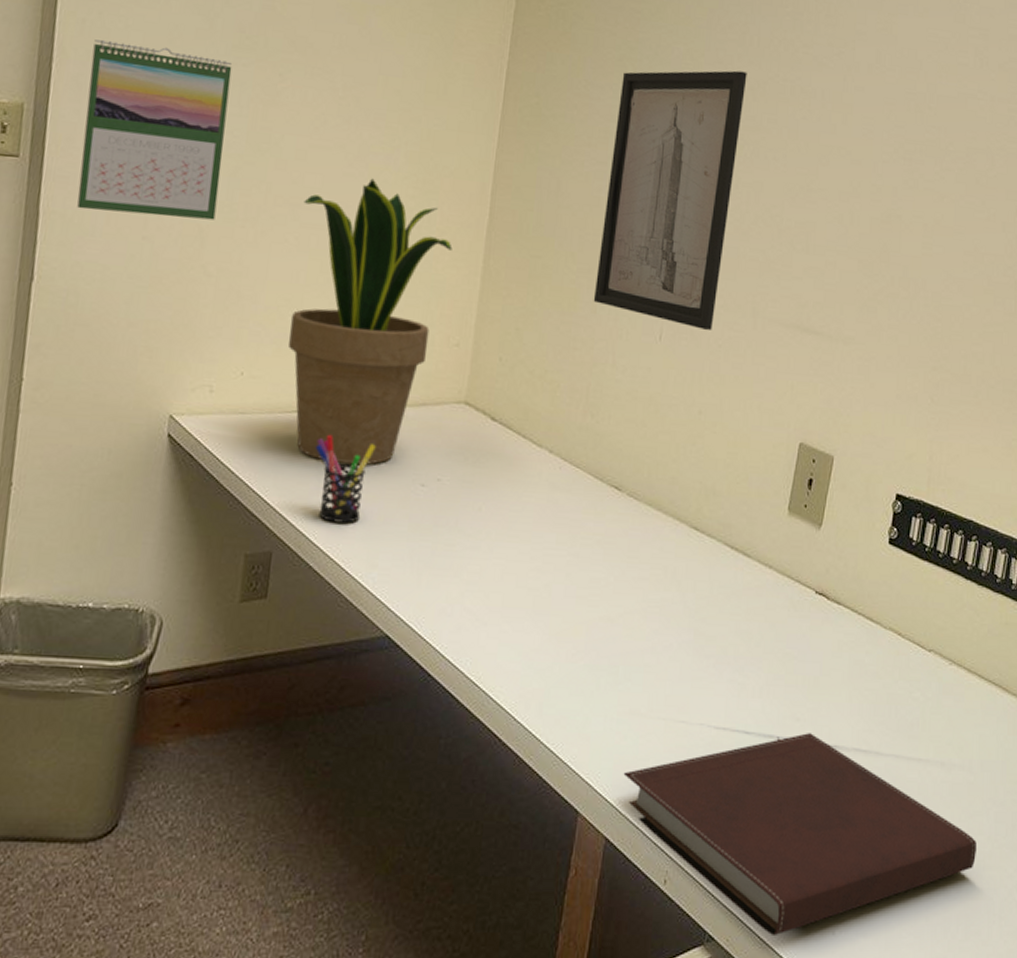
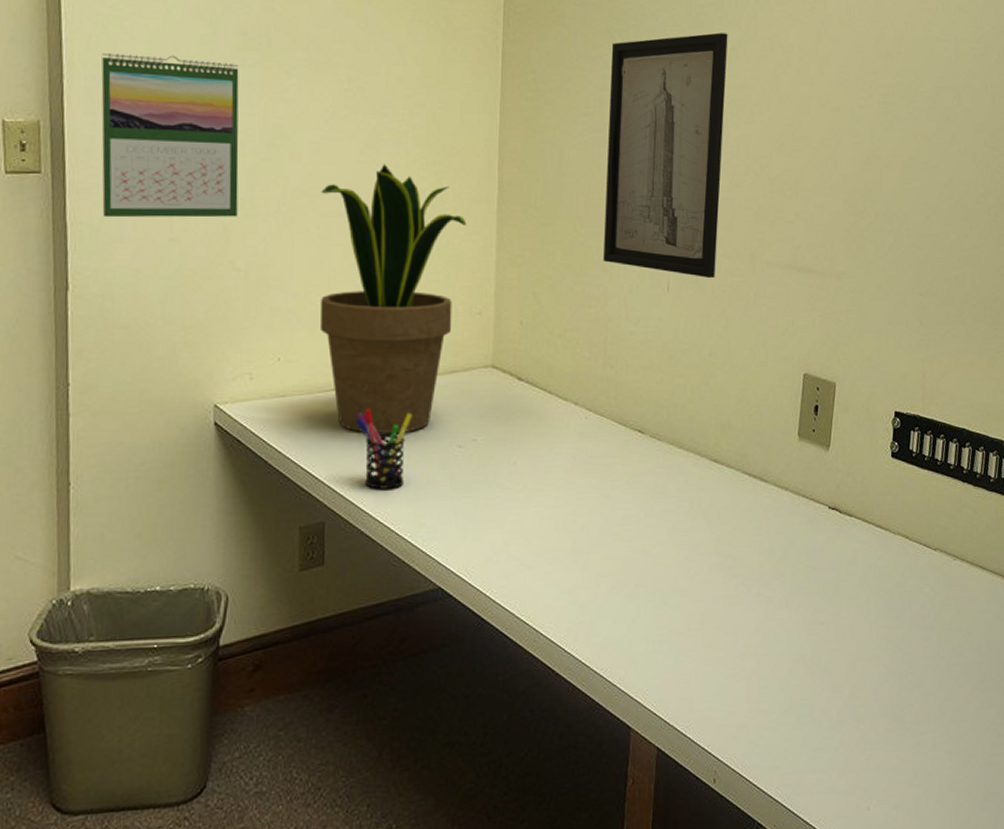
notebook: present [623,733,976,937] -> none [668,634,990,818]

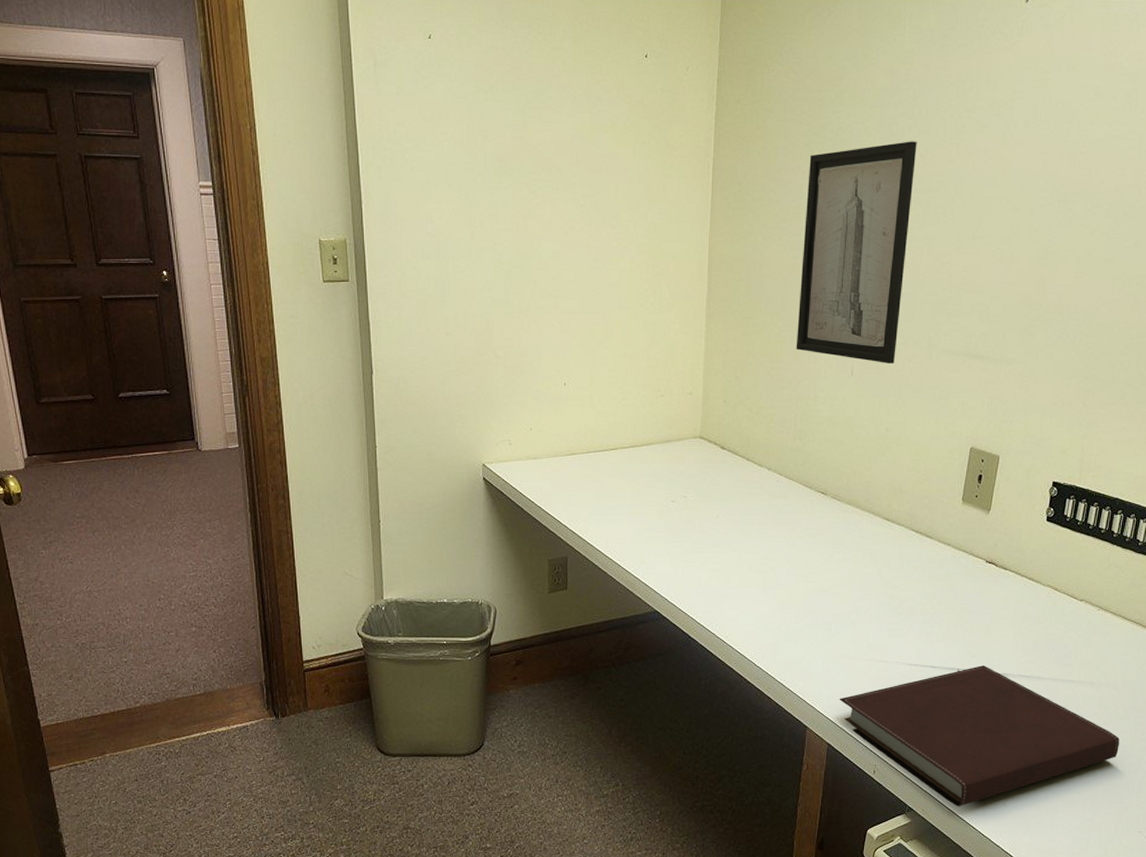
calendar: present [101,53,239,218] -> none [390,181,497,316]
potted plant: present [319,164,467,433] -> none [562,268,681,489]
pen holder: present [355,408,412,489] -> none [590,469,635,533]
notebook: none [668,634,990,818] -> present [839,665,1119,807]

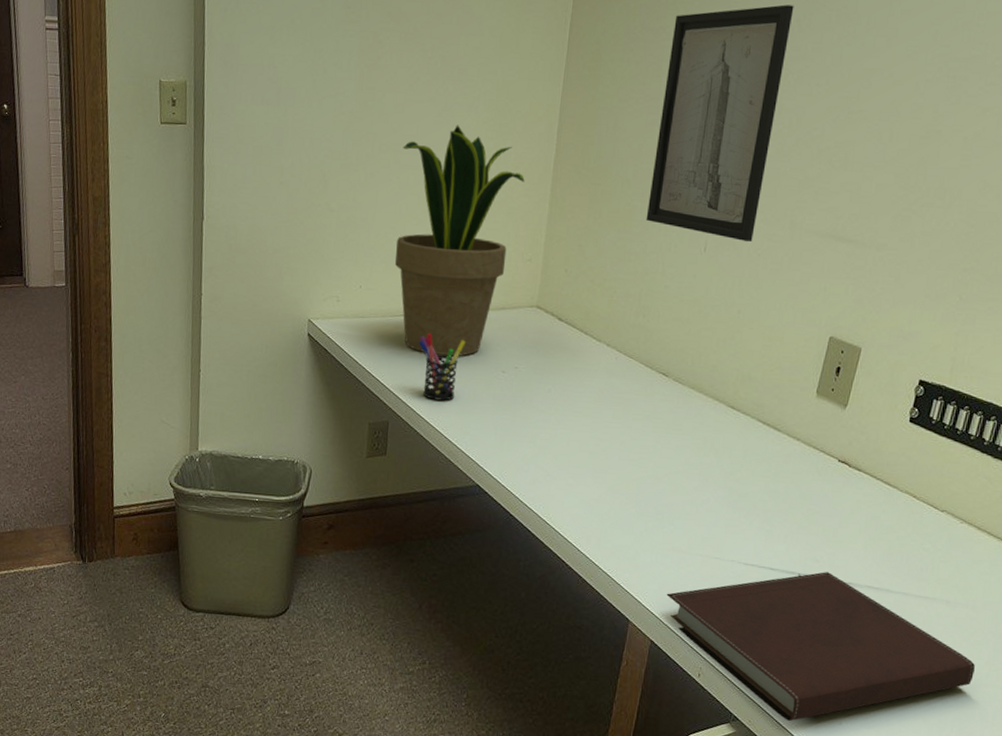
potted plant: none [562,268,681,489] -> present [394,125,525,356]
pen holder: none [590,469,635,533] -> present [418,333,466,401]

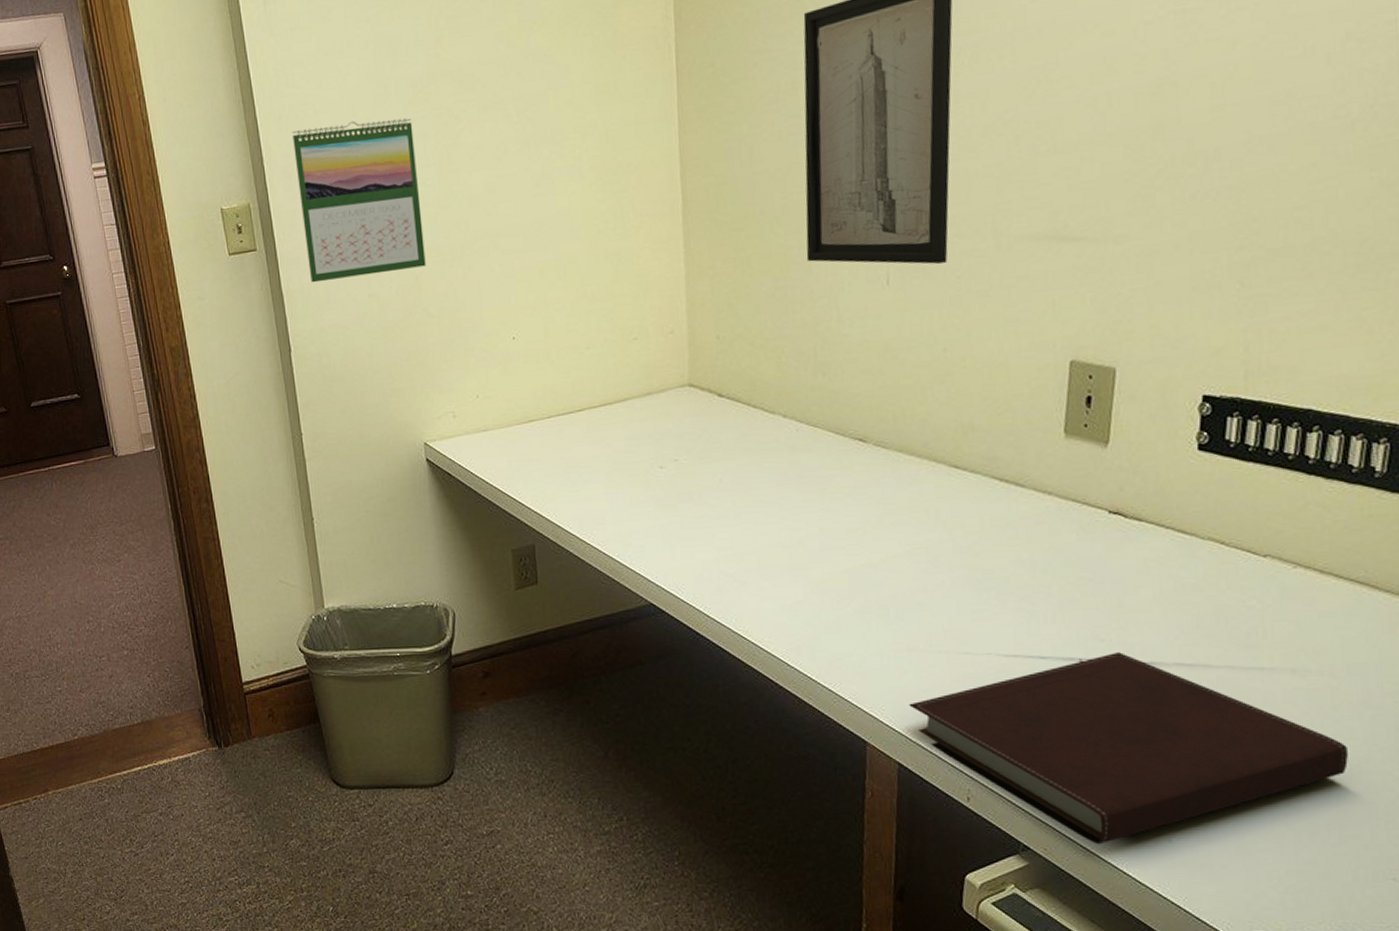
calendar: none [230,25,342,166] -> present [292,118,426,283]
potted plant: present [394,125,525,356] -> none [501,192,651,460]
pen holder: present [418,333,466,401] -> none [554,436,611,512]

